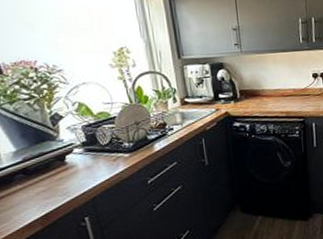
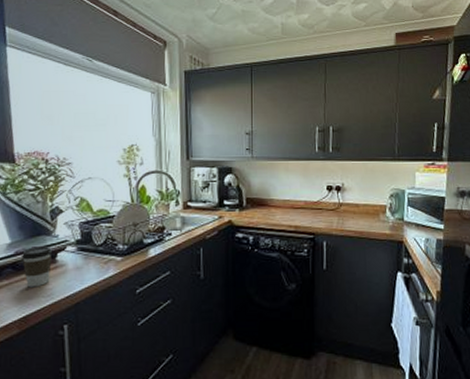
coffee cup: none [30,150,63,189] -> present [22,246,52,288]

